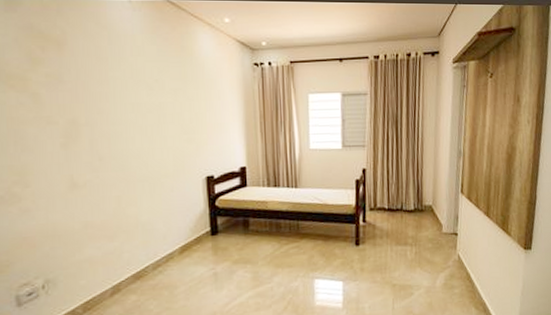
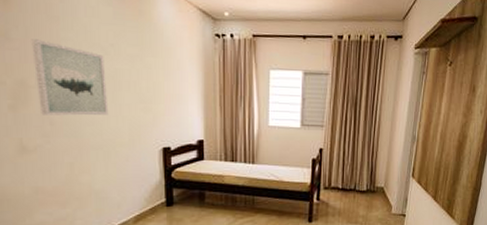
wall art: none [82,80,154,151] -> present [31,39,109,116]

